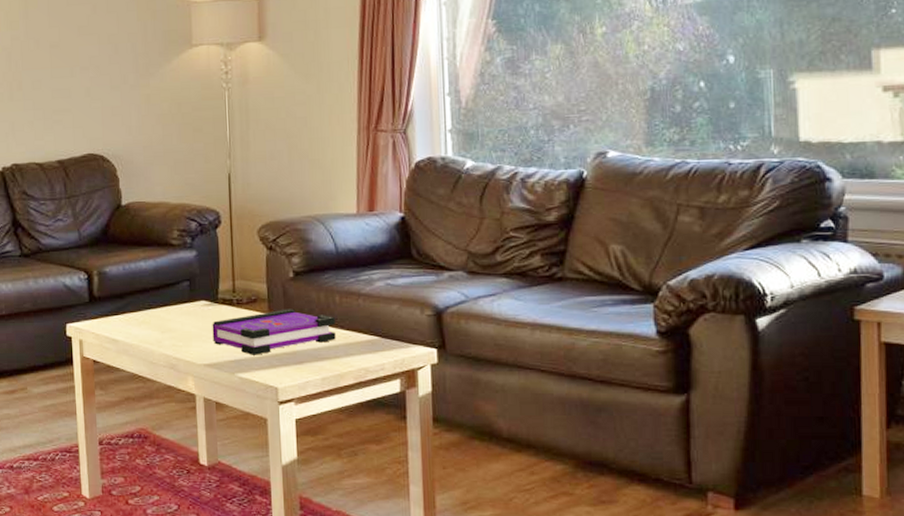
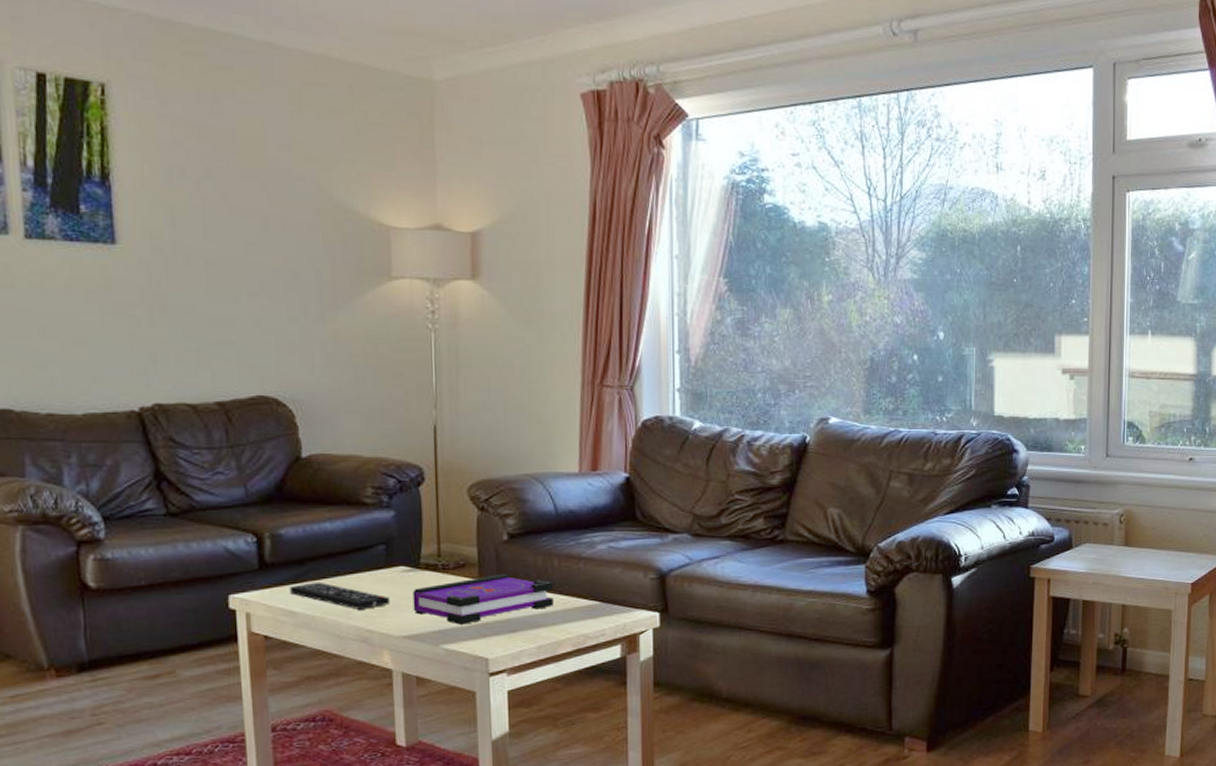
remote control: none [112,314,193,339] -> present [289,582,390,610]

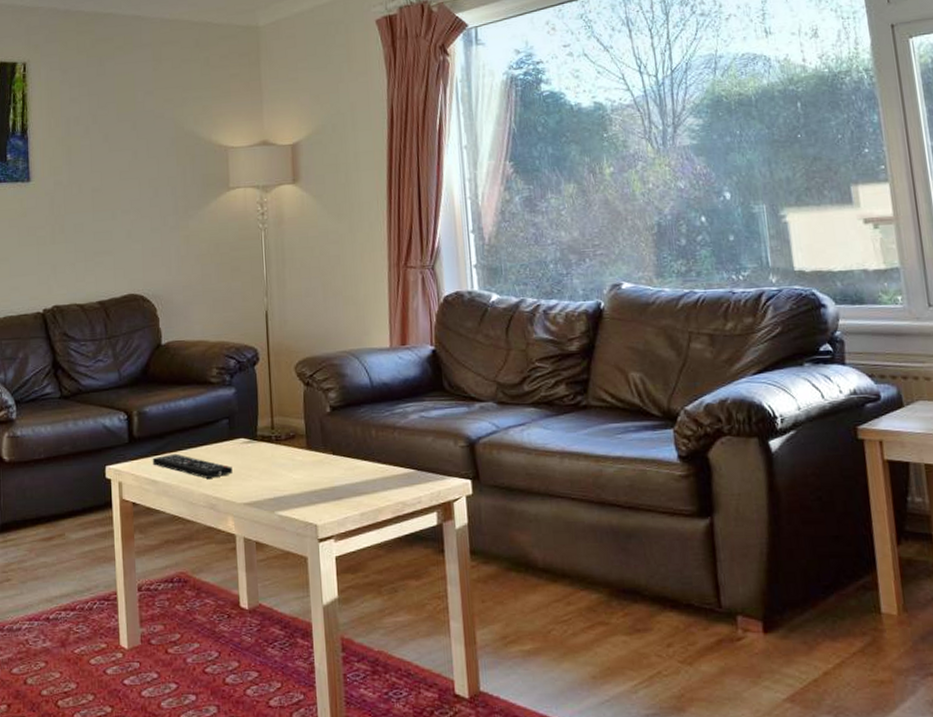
board game: present [412,574,554,625] -> none [251,444,373,492]

